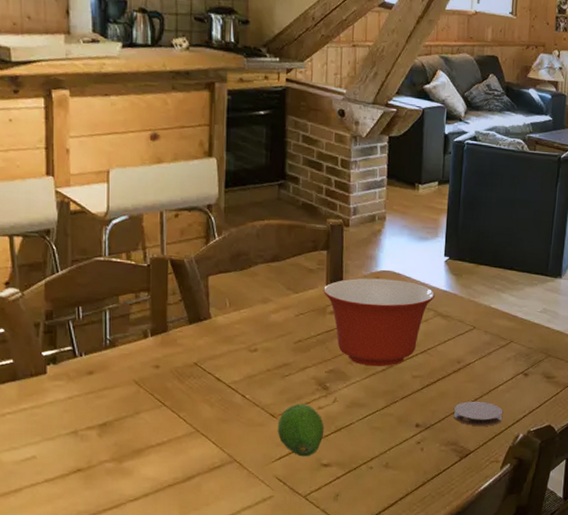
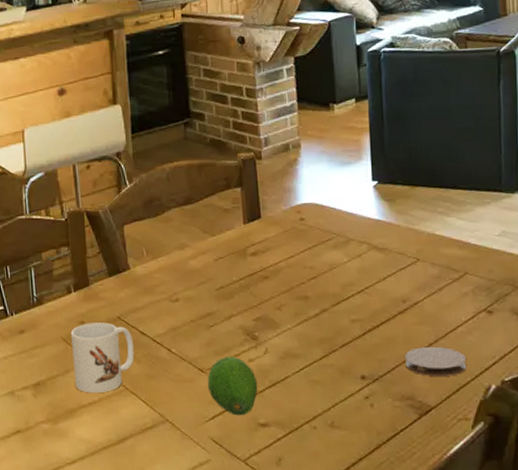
mug: none [143,367,209,435] -> present [70,322,134,394]
mixing bowl: present [323,278,435,367] -> none [241,212,366,312]

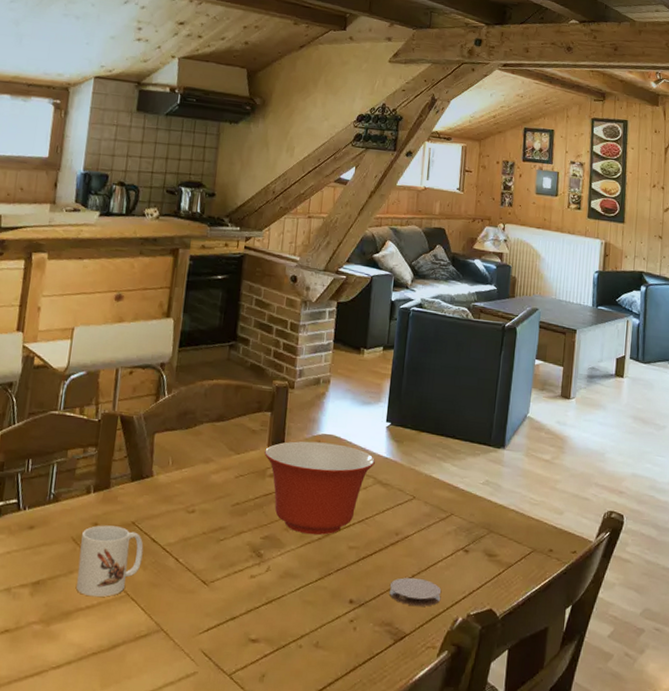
fruit: present [207,356,258,416] -> none [207,570,255,630]
mixing bowl: none [241,212,366,312] -> present [264,441,375,535]

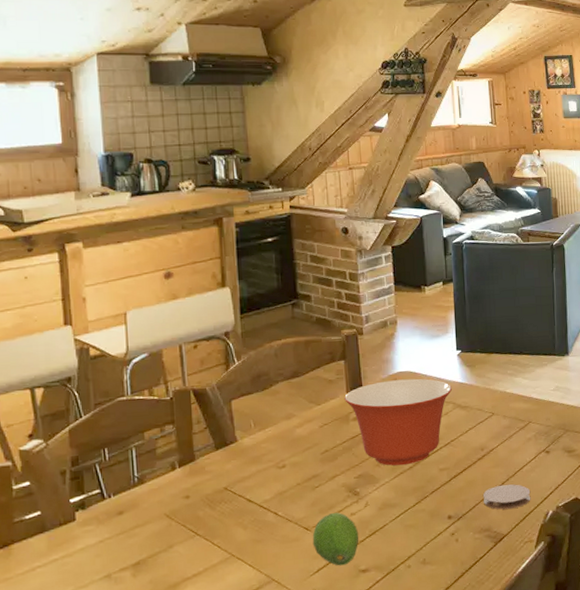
mug: present [76,525,144,597] -> none [174,494,241,565]
fruit: none [207,570,255,630] -> present [312,512,359,566]

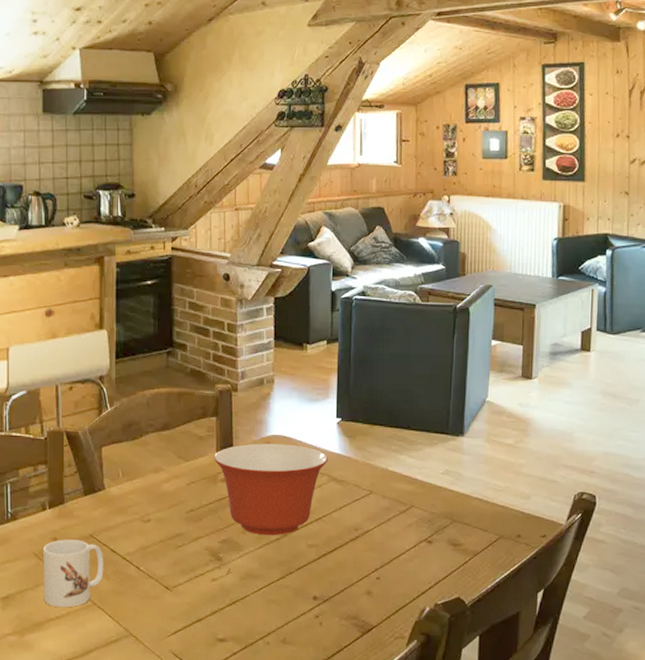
mug: none [174,494,241,565] -> present [42,539,104,608]
fruit: present [312,512,359,566] -> none [172,575,219,631]
coaster: present [482,484,531,510] -> none [352,571,407,599]

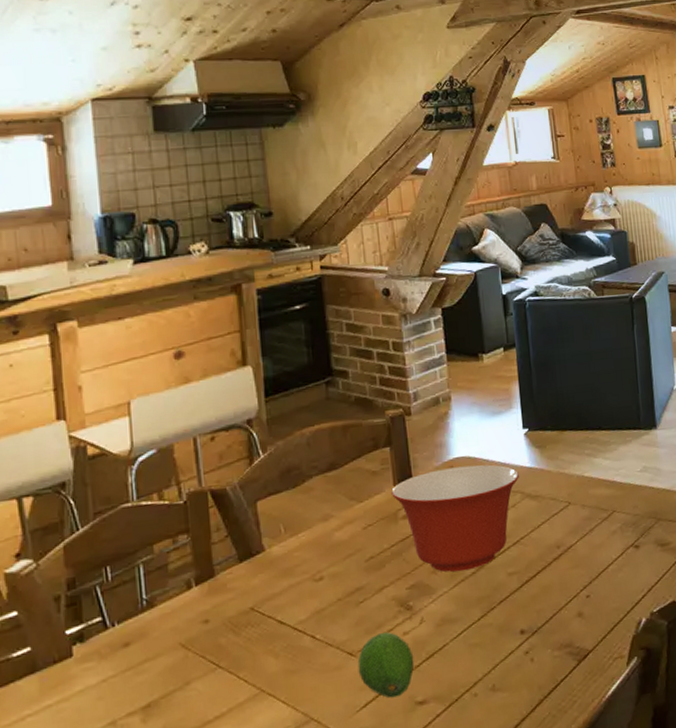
mug: present [42,539,104,608] -> none [191,616,272,705]
fruit: none [172,575,219,631] -> present [357,631,414,698]

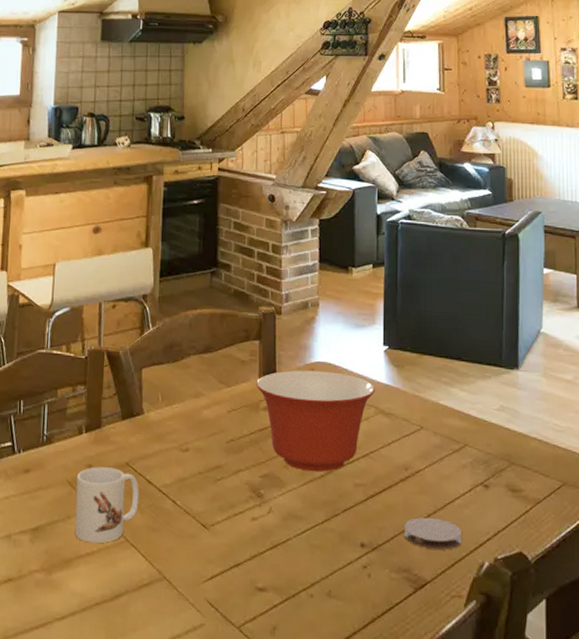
mug: none [191,616,272,705] -> present [75,466,139,543]
fruit: present [357,631,414,698] -> none [209,512,259,578]
coaster: none [561,587,619,620] -> present [403,517,463,550]

